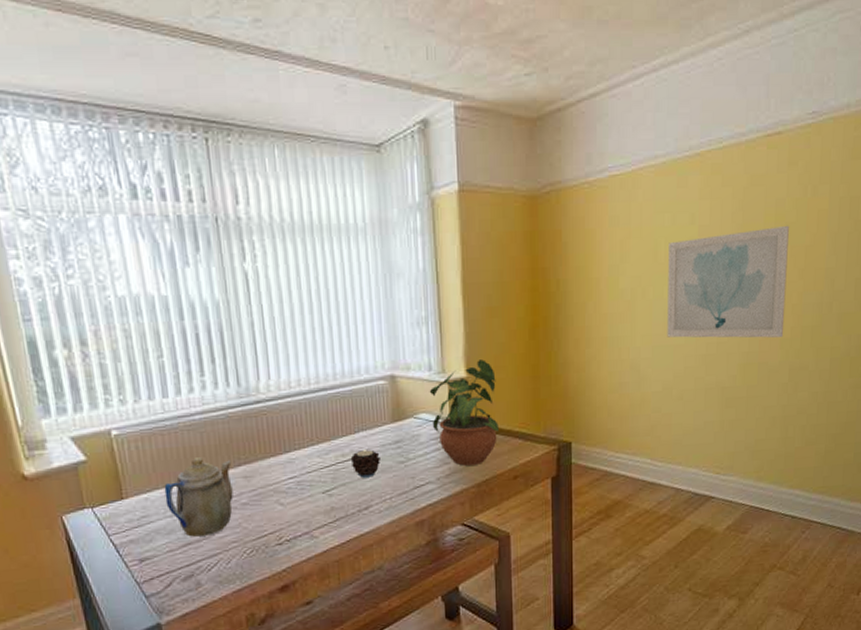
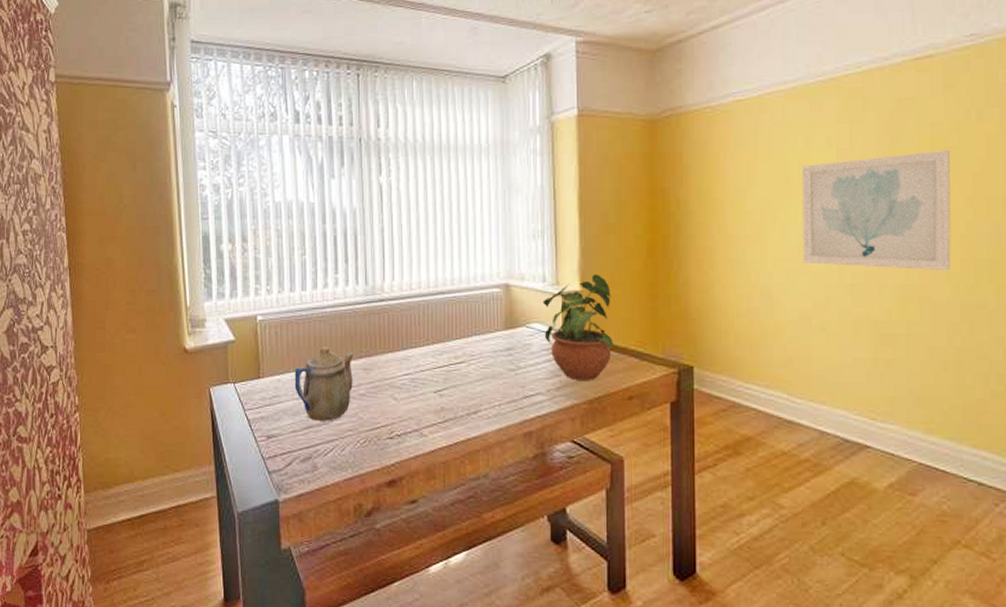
candle: present [350,448,380,478] -> none [462,353,491,382]

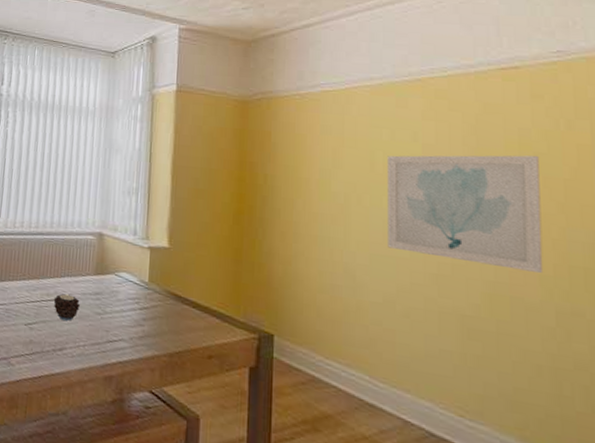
candle: none [462,353,491,382] -> present [53,293,80,321]
potted plant: present [542,274,613,380] -> none [132,234,197,335]

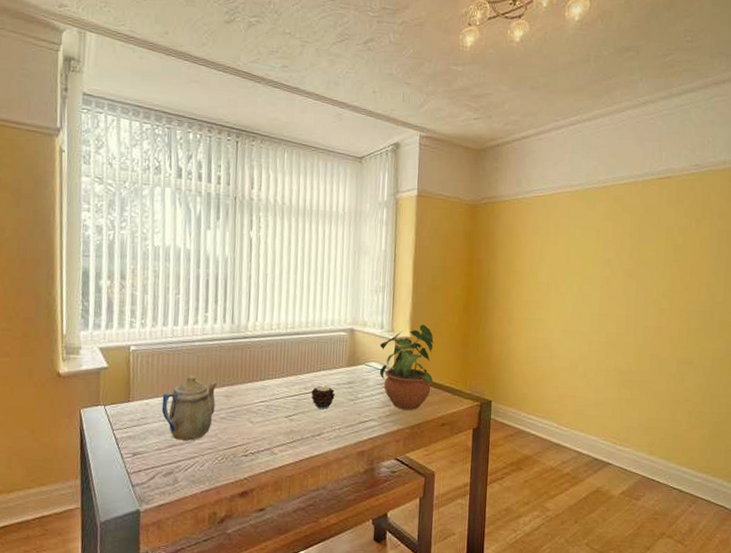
potted plant: none [132,234,197,335] -> present [379,325,434,410]
wall art: present [387,155,544,273] -> none [575,247,677,335]

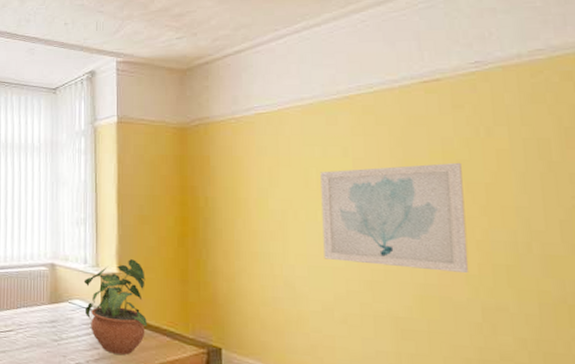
candle: present [311,385,335,409] -> none [11,323,37,349]
wall art: none [575,247,677,335] -> present [320,162,469,273]

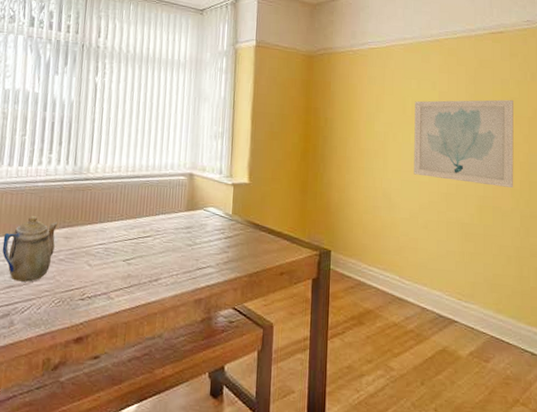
potted plant: present [83,259,147,355] -> none [218,171,272,258]

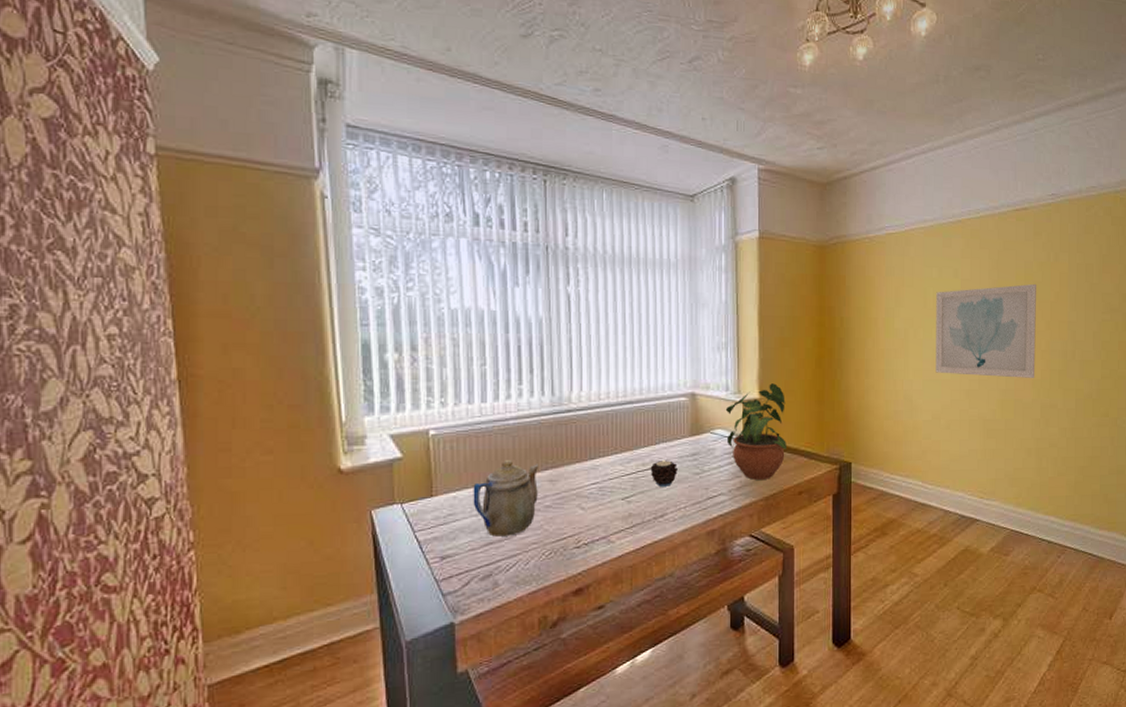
candle: none [149,229,173,254] -> present [650,459,678,487]
potted plant: none [218,171,272,258] -> present [725,383,786,480]

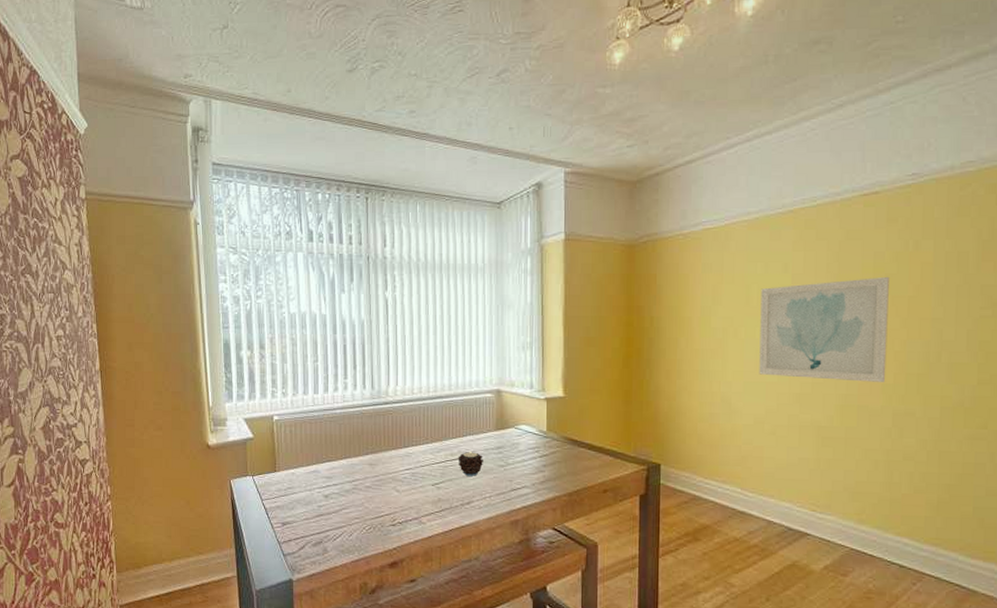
teapot: present [473,460,539,537] -> none [307,444,361,510]
potted plant: present [725,383,786,480] -> none [529,382,591,476]

